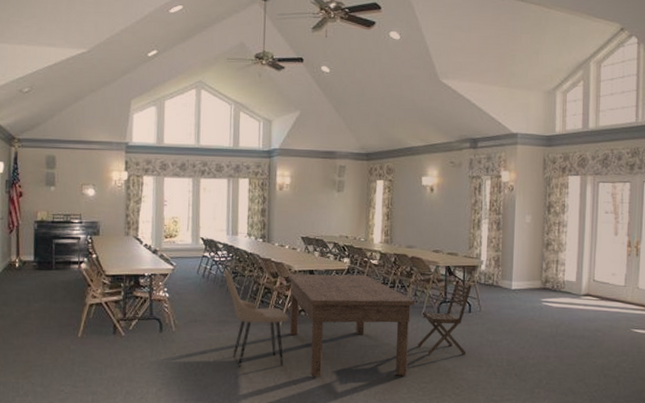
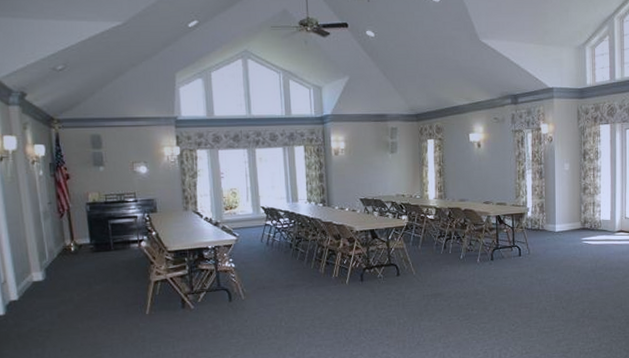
dining chair: present [224,270,290,367] -> none [287,236,355,327]
dining table: present [288,274,472,377] -> none [350,227,520,329]

